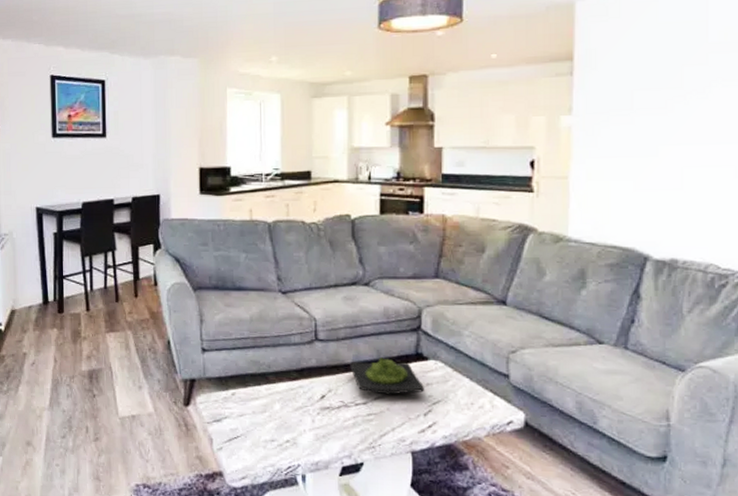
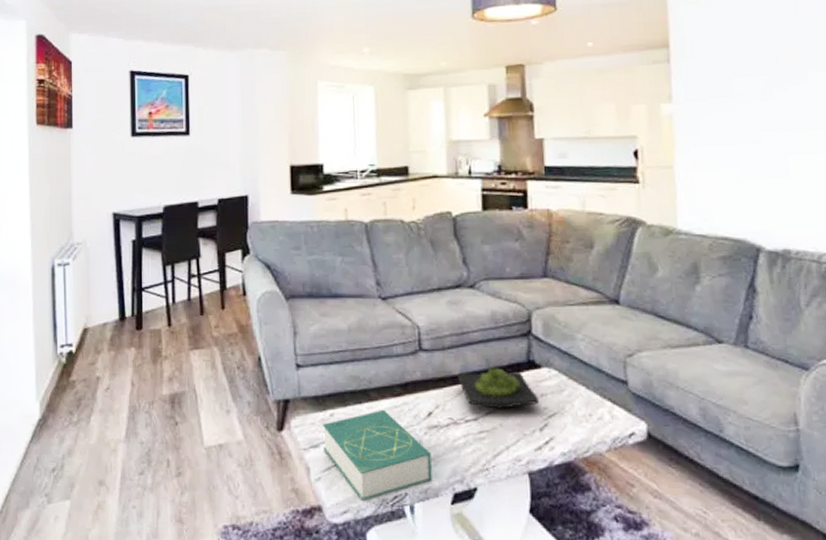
book: none [224,391,323,469] -> present [322,409,432,501]

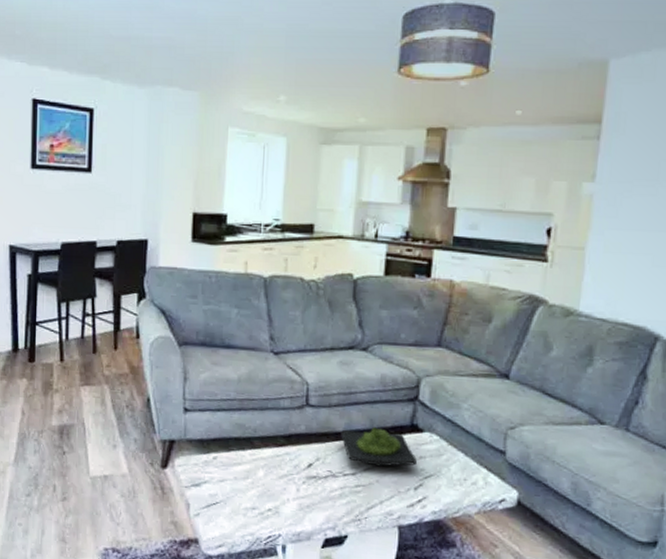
book: present [322,409,432,501] -> none [203,457,307,538]

